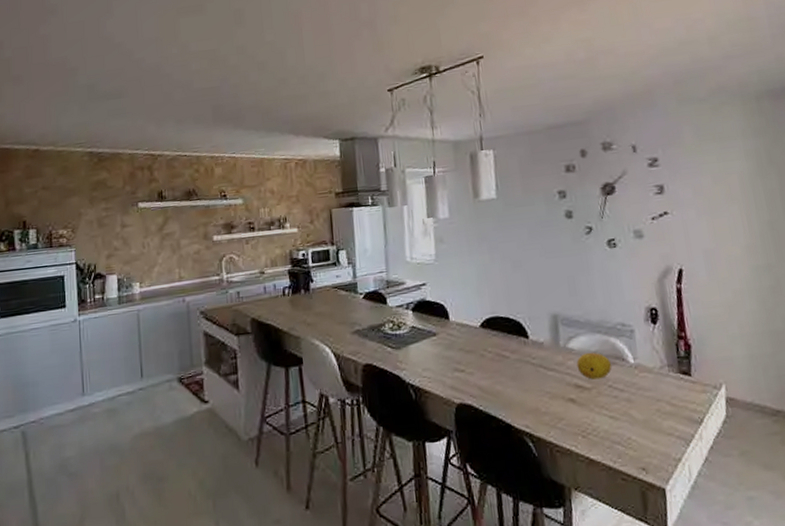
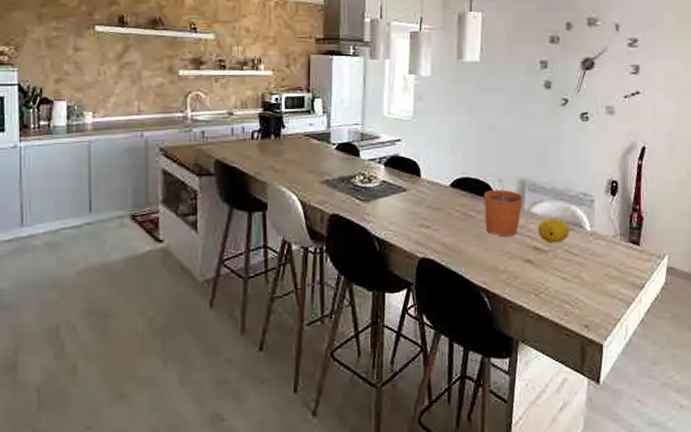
plant pot: none [515,315,558,377] -> present [483,178,523,238]

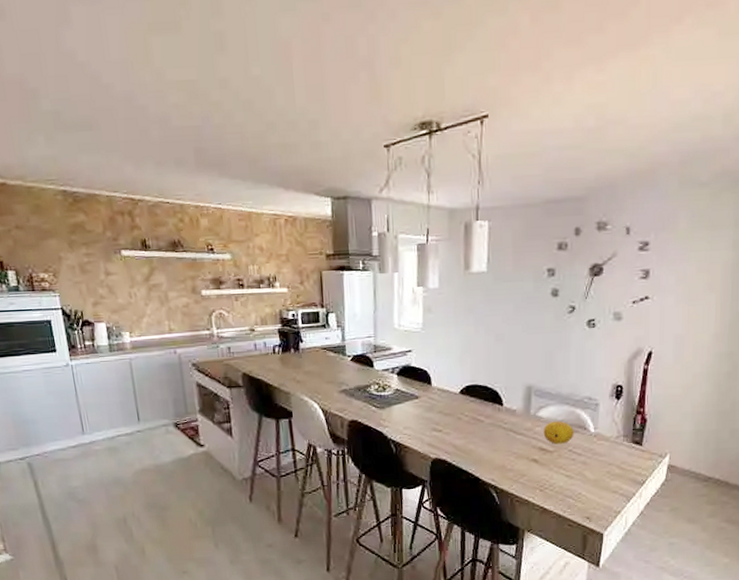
plant pot: present [483,178,523,238] -> none [491,385,529,439]

